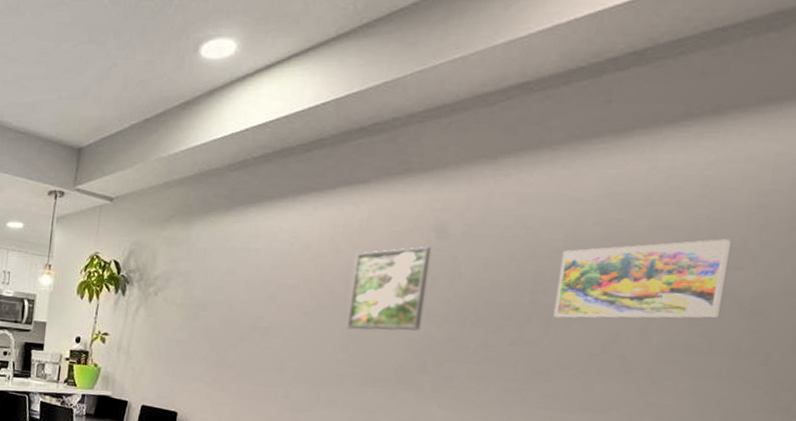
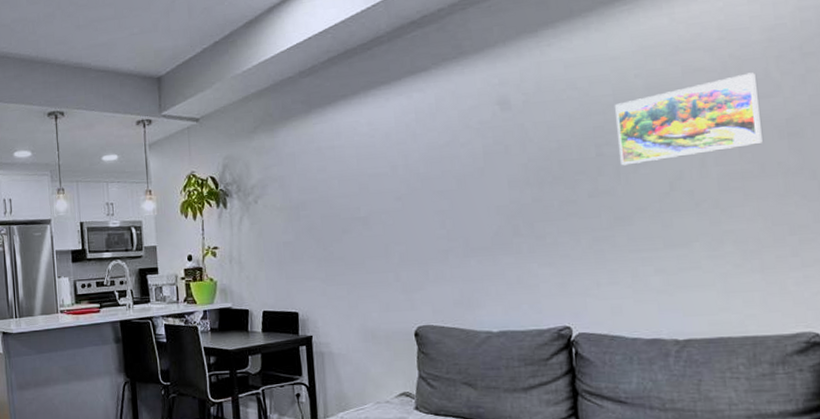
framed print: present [346,246,432,331] -> none [432,118,506,207]

